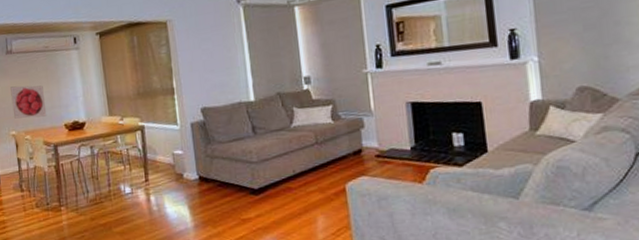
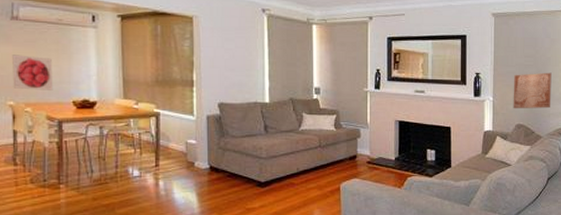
wall art: none [567,11,629,68] -> present [513,72,552,109]

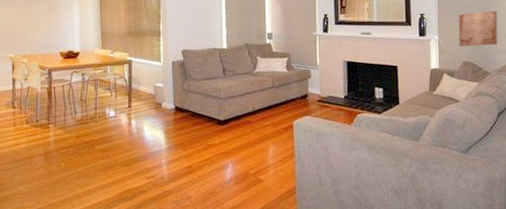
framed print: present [12,54,54,91] -> none [12,15,45,44]

